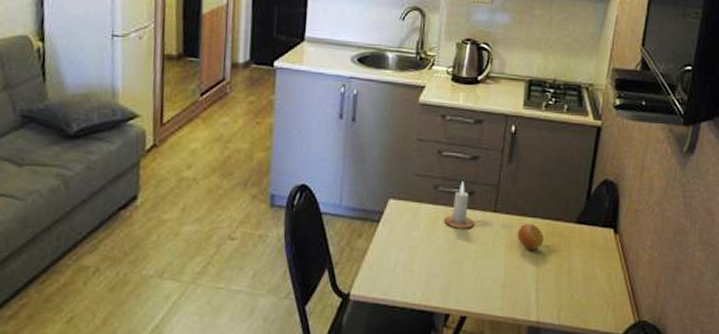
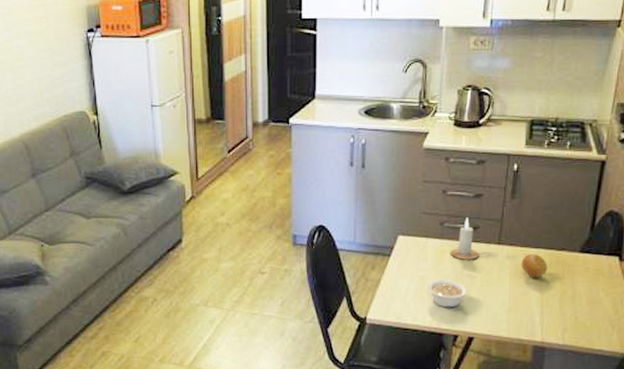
legume: none [418,250,460,283] -> present [427,280,467,308]

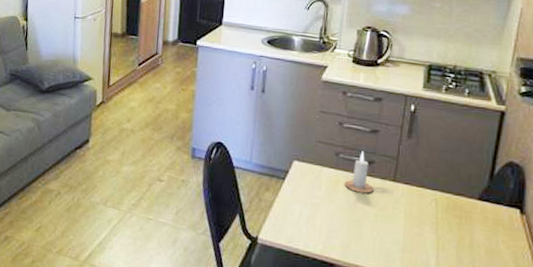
legume: present [427,280,467,308] -> none [320,208,360,239]
fruit: present [521,253,548,278] -> none [416,194,445,221]

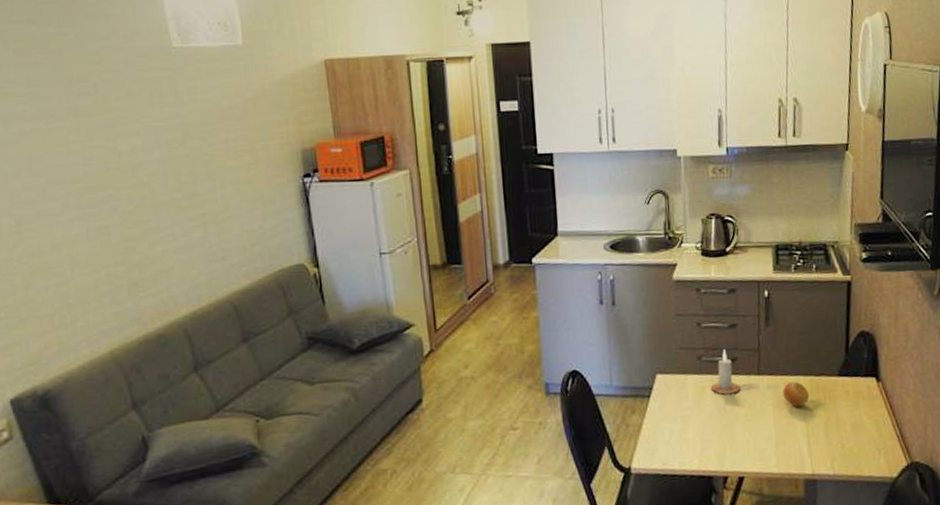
fruit: none [416,194,445,221] -> present [783,381,810,407]

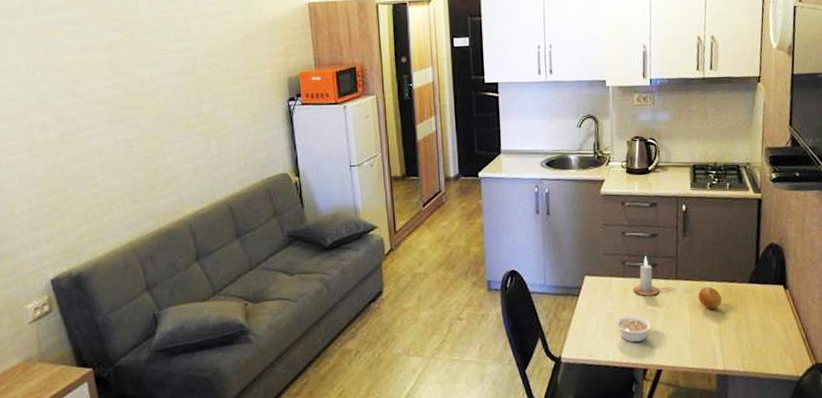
legume: none [691,417,732,448] -> present [615,315,651,343]

